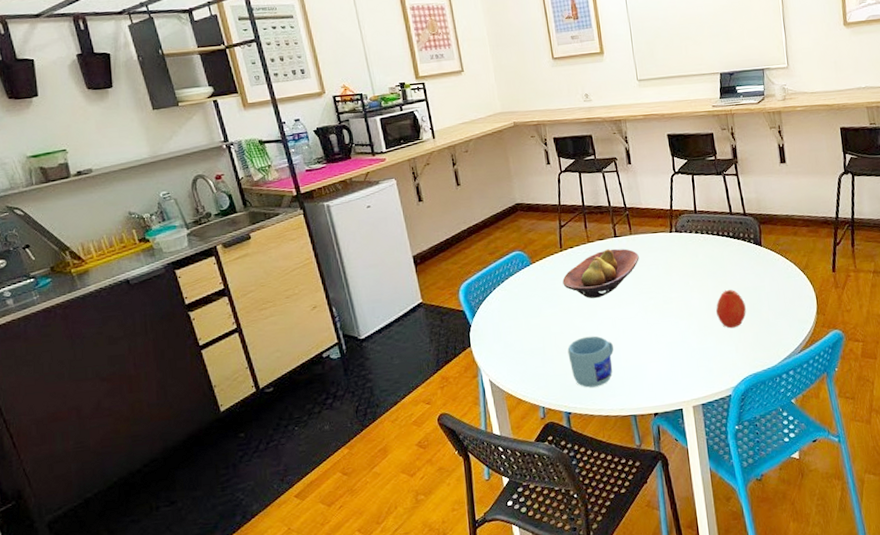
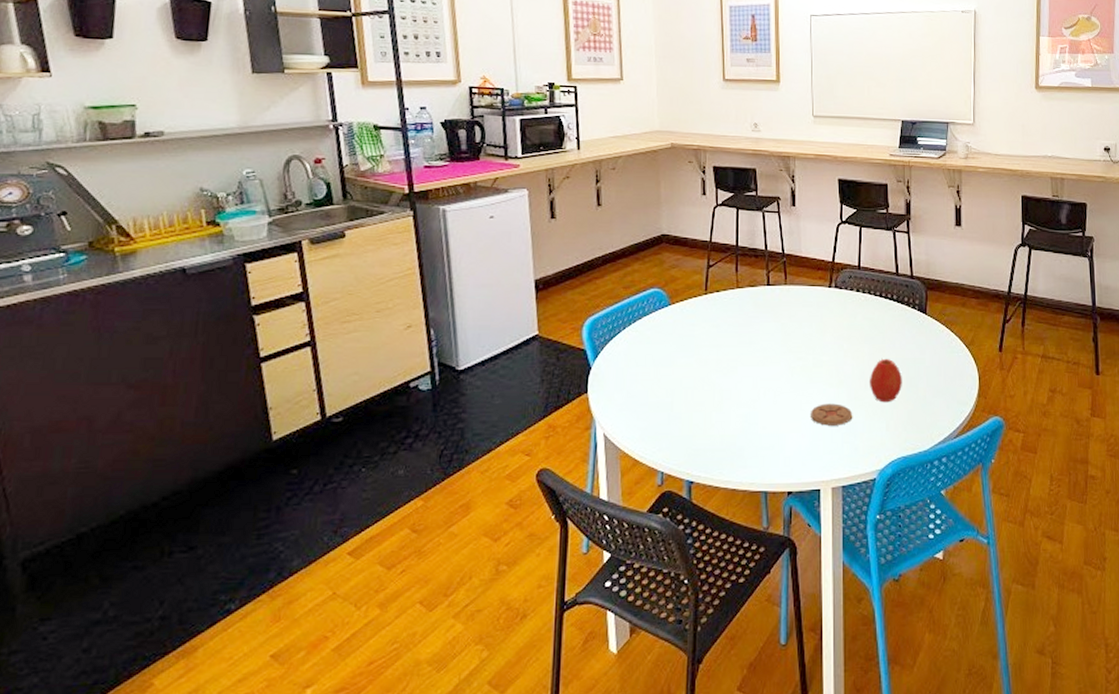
fruit bowl: present [562,248,639,299] -> none [703,298,792,351]
mug: present [567,336,614,388] -> none [698,395,752,455]
coaster: none [666,333,704,354] -> present [811,403,852,426]

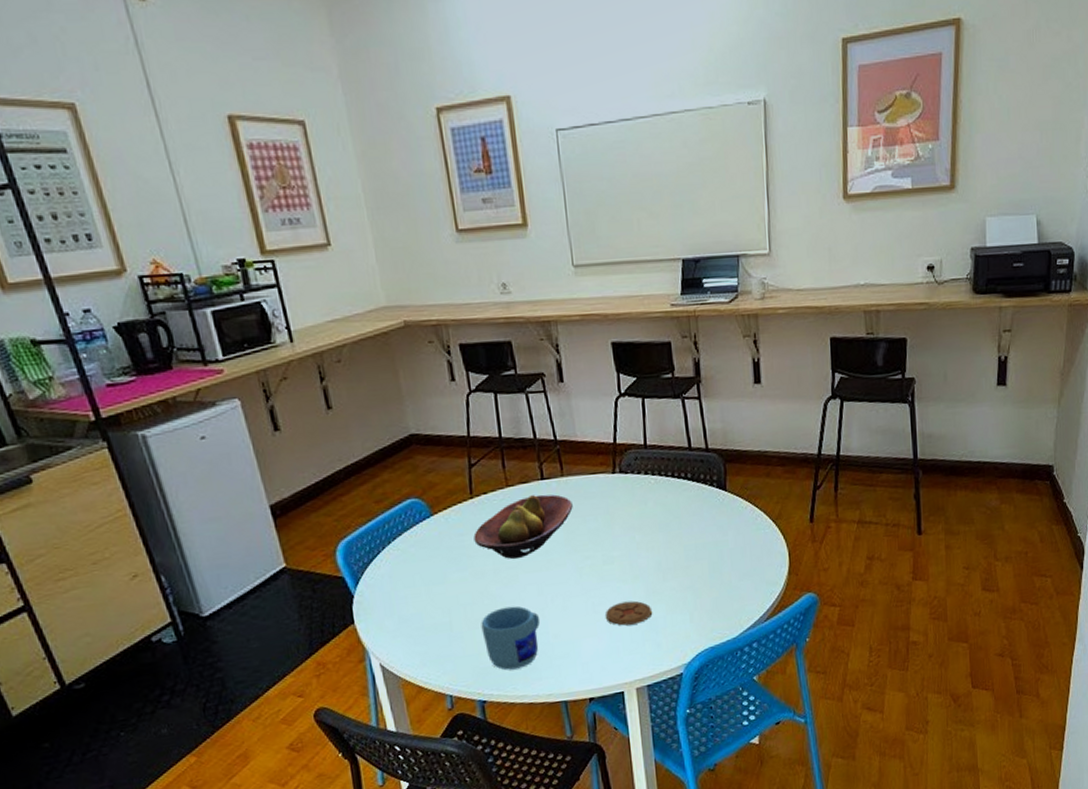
mug: none [698,395,752,455] -> present [481,606,540,670]
fruit bowl: none [703,298,792,351] -> present [473,494,573,559]
apple: present [869,359,902,403] -> none [667,546,704,594]

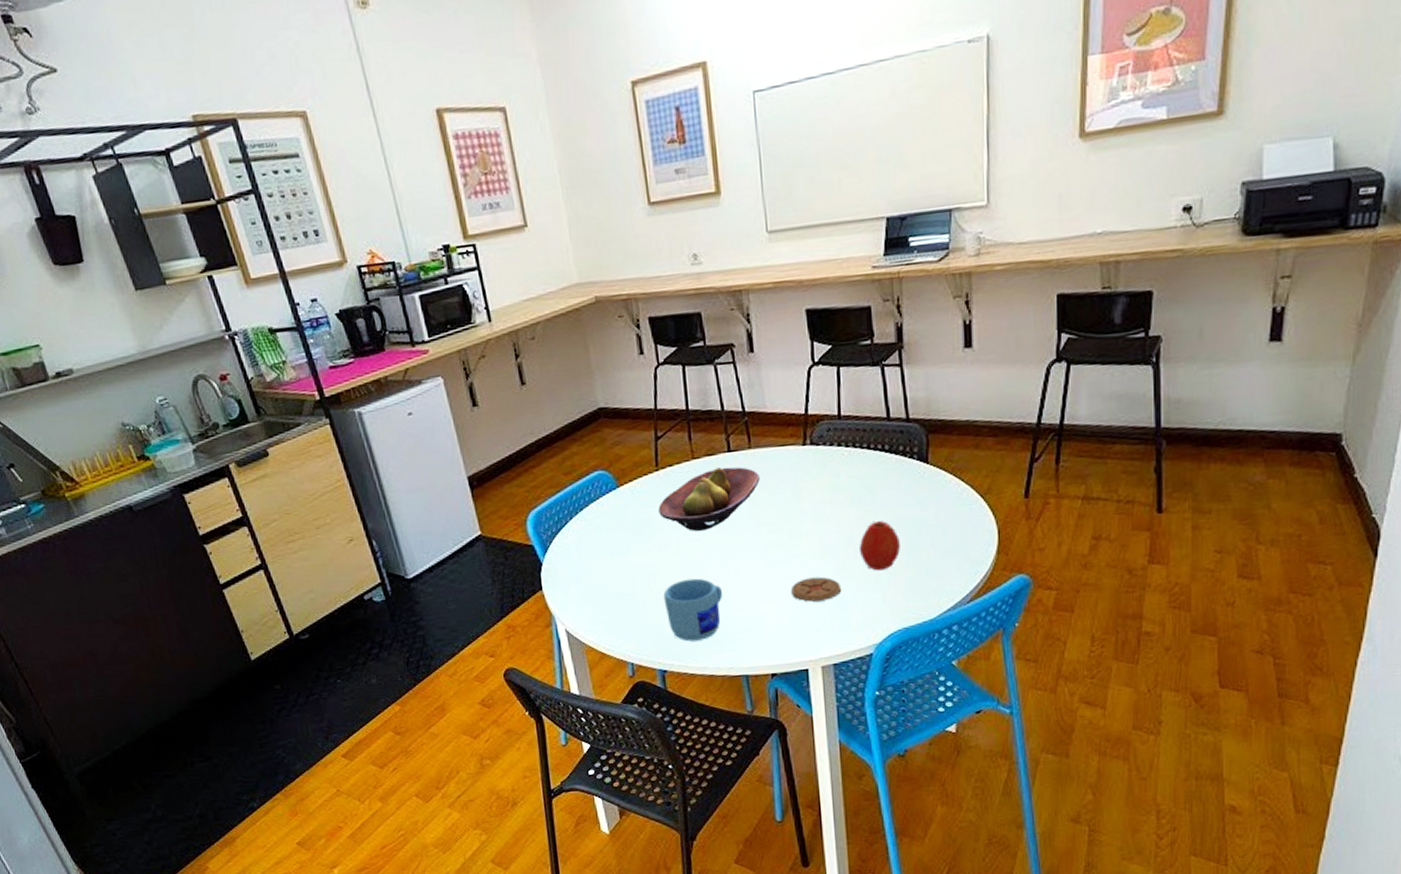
apple: none [667,546,704,594] -> present [858,521,900,571]

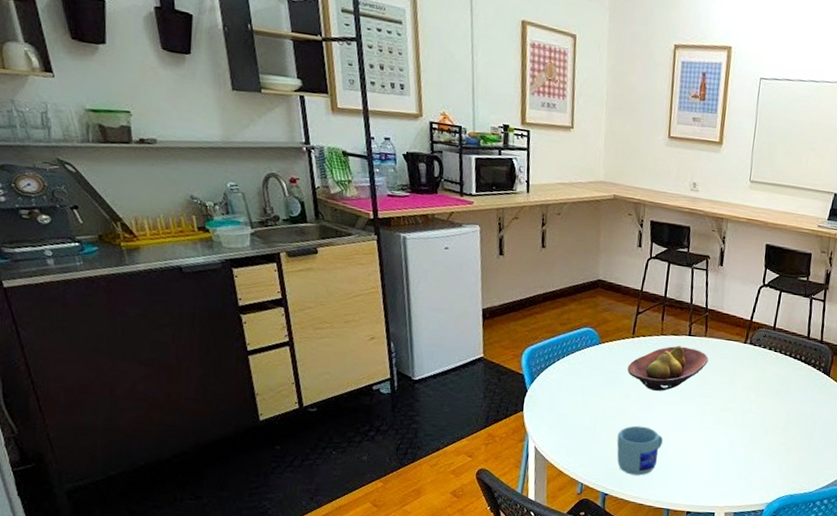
coaster: present [791,576,841,602] -> none [714,443,751,463]
apple: present [858,521,900,571] -> none [769,411,799,449]

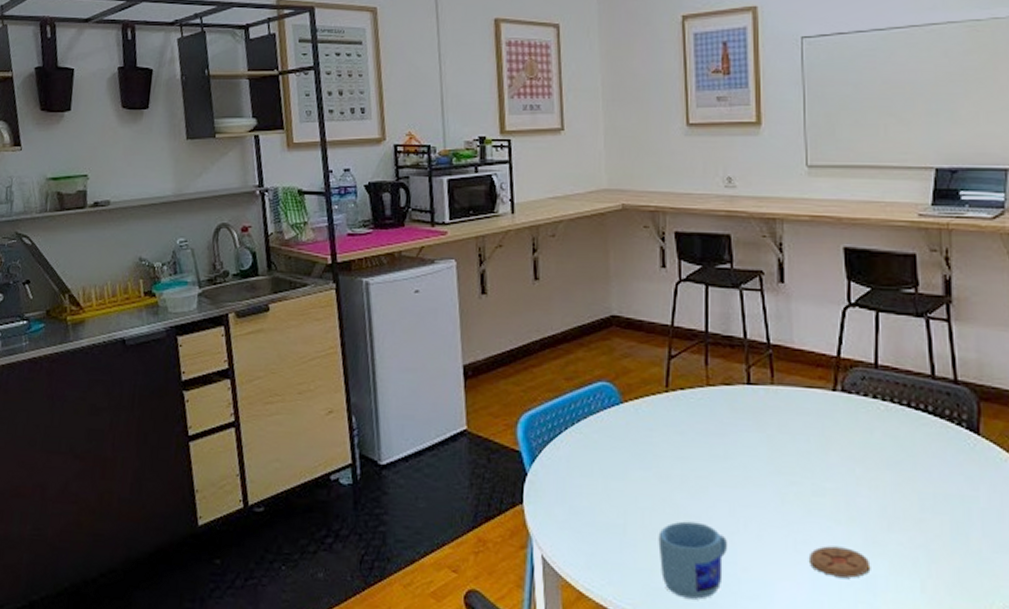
fruit bowl: present [627,346,709,391] -> none [663,400,781,468]
coaster: none [714,443,751,463] -> present [810,545,869,578]

